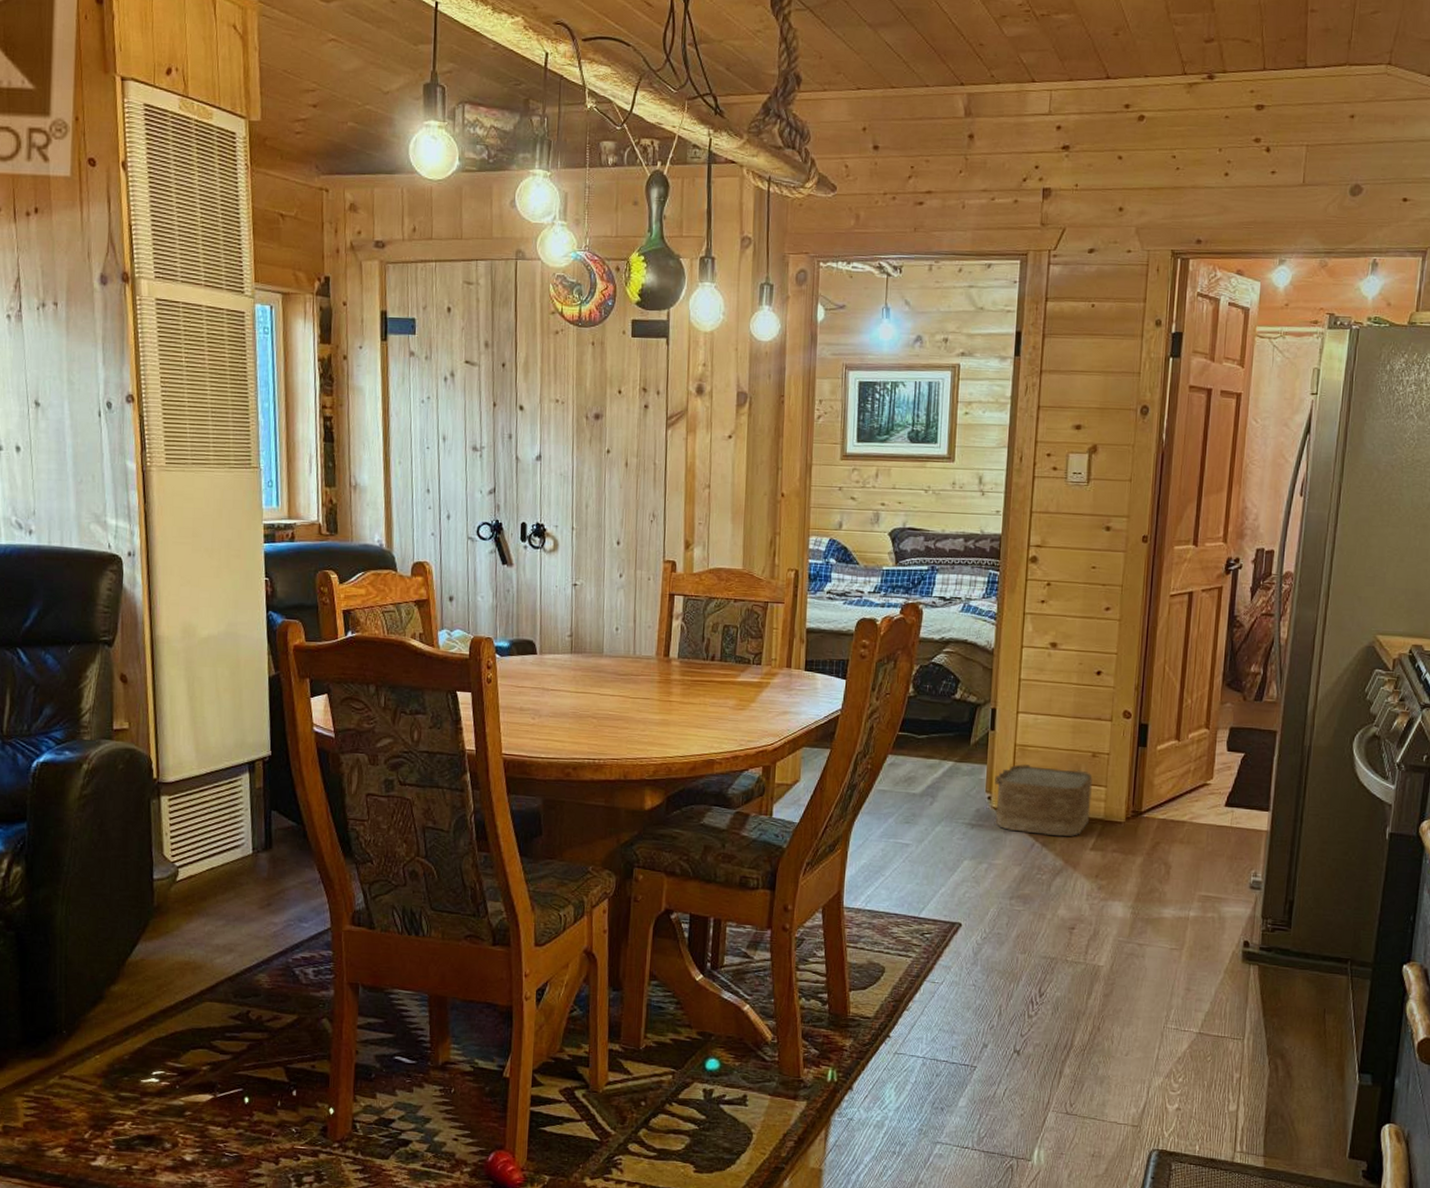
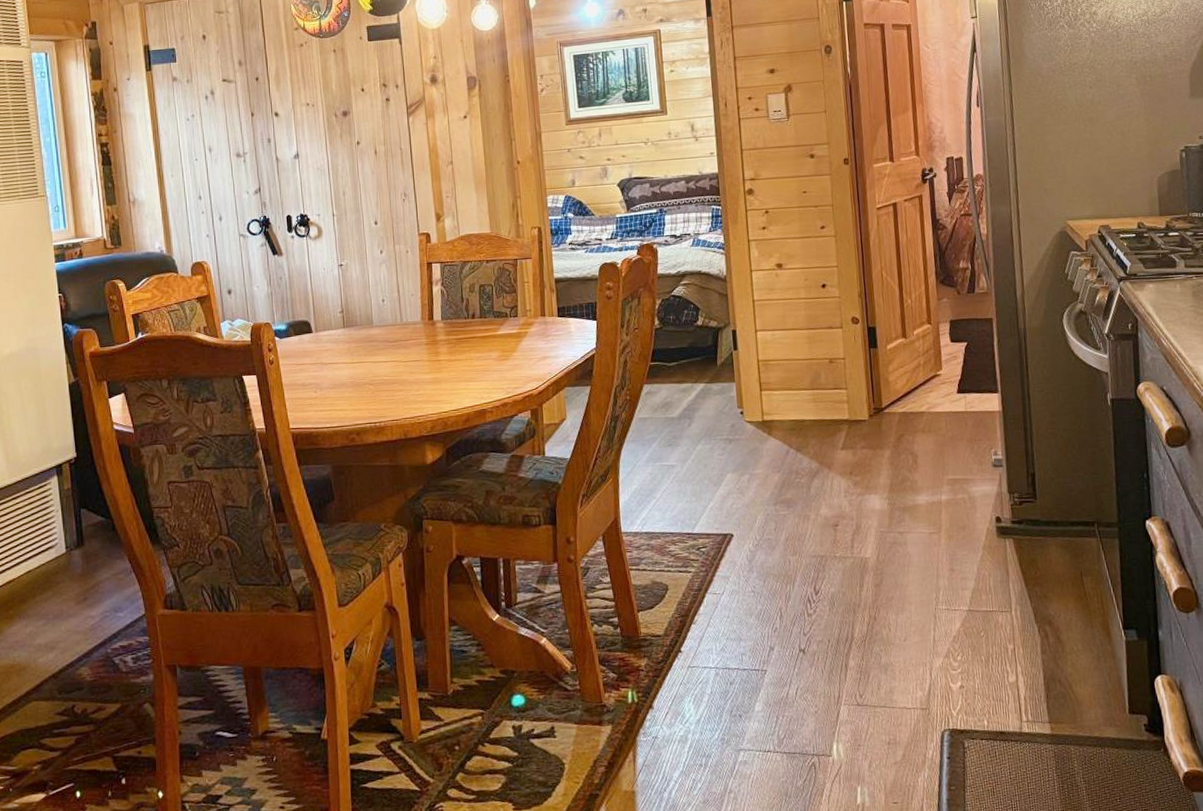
woven basket: present [995,764,1093,837] -> none [744,376,836,441]

